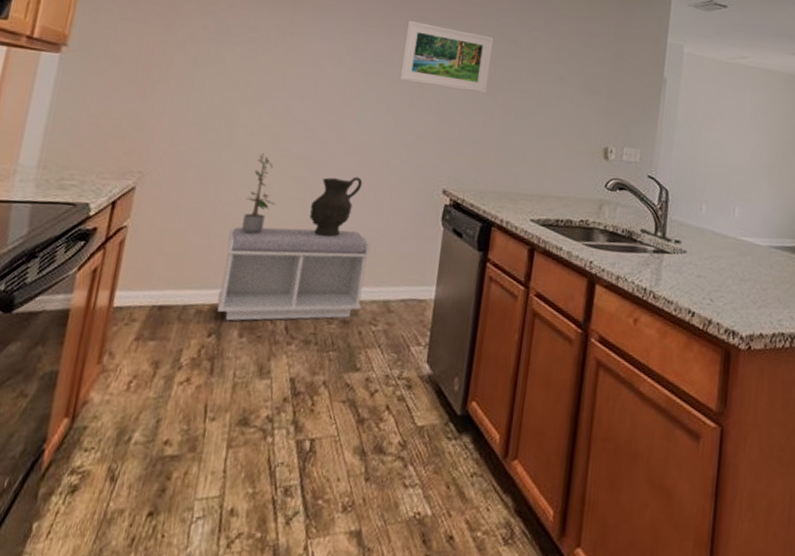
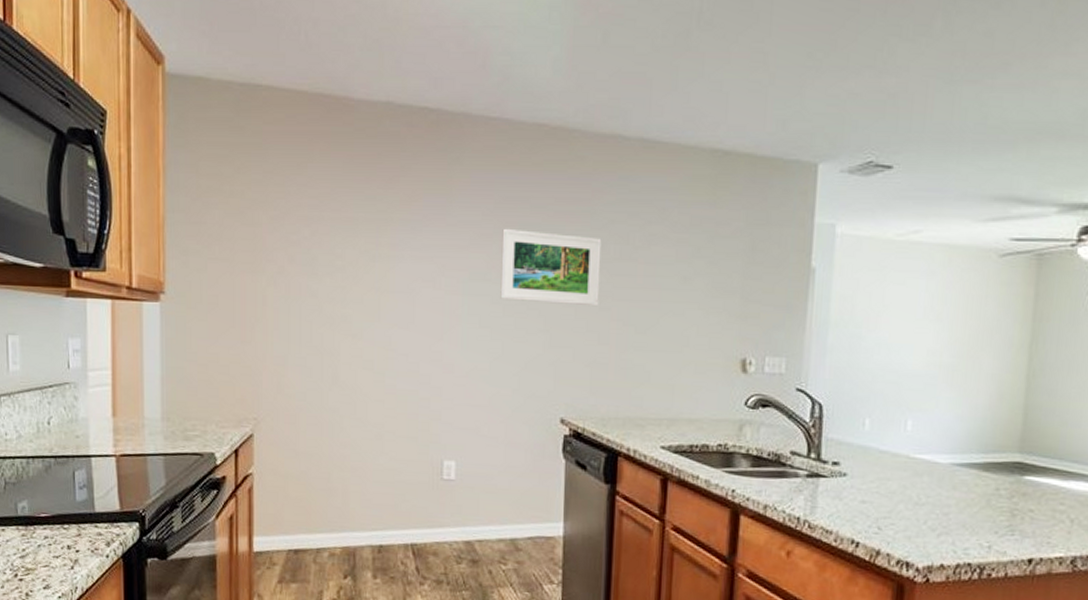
bench: present [217,227,371,321] -> none [347,467,490,563]
potted plant: present [241,152,276,234] -> none [360,390,390,476]
decorative vase: present [309,176,363,237] -> none [424,410,475,475]

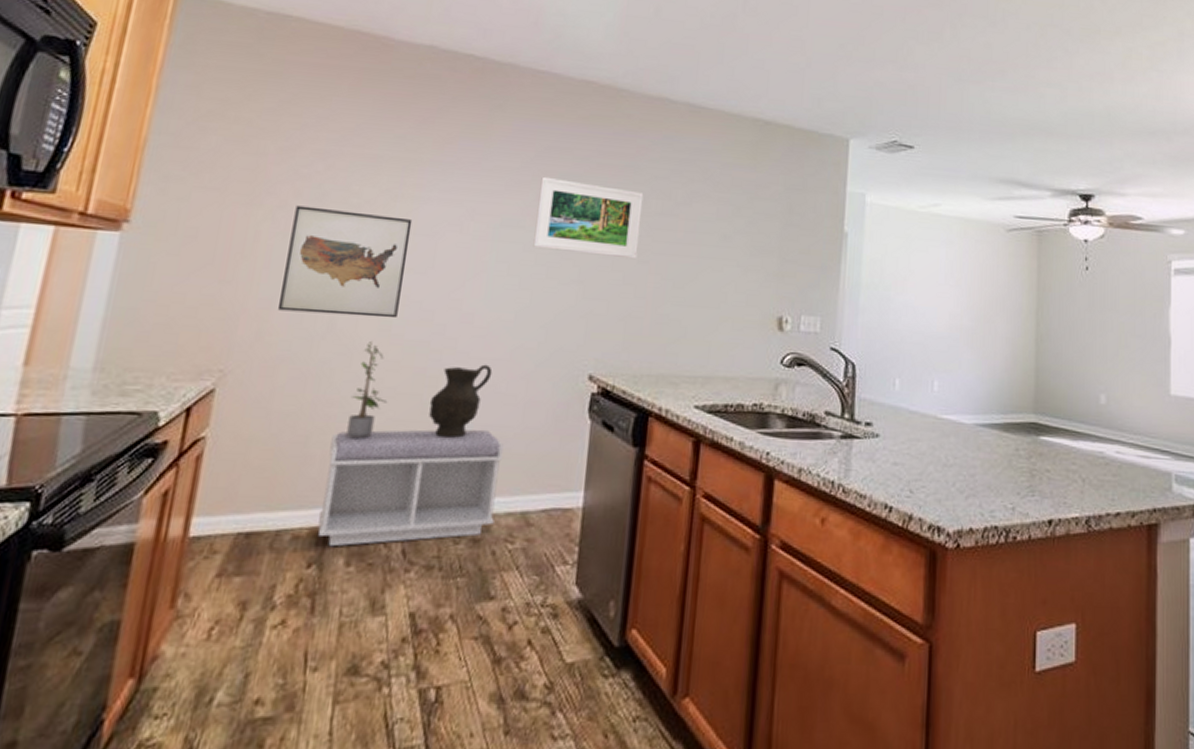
wall art: none [290,270,391,371] -> present [277,205,413,319]
bench: none [347,467,490,563] -> present [317,429,504,547]
potted plant: none [360,390,390,476] -> present [346,340,388,439]
decorative vase: none [424,410,475,475] -> present [429,364,493,438]

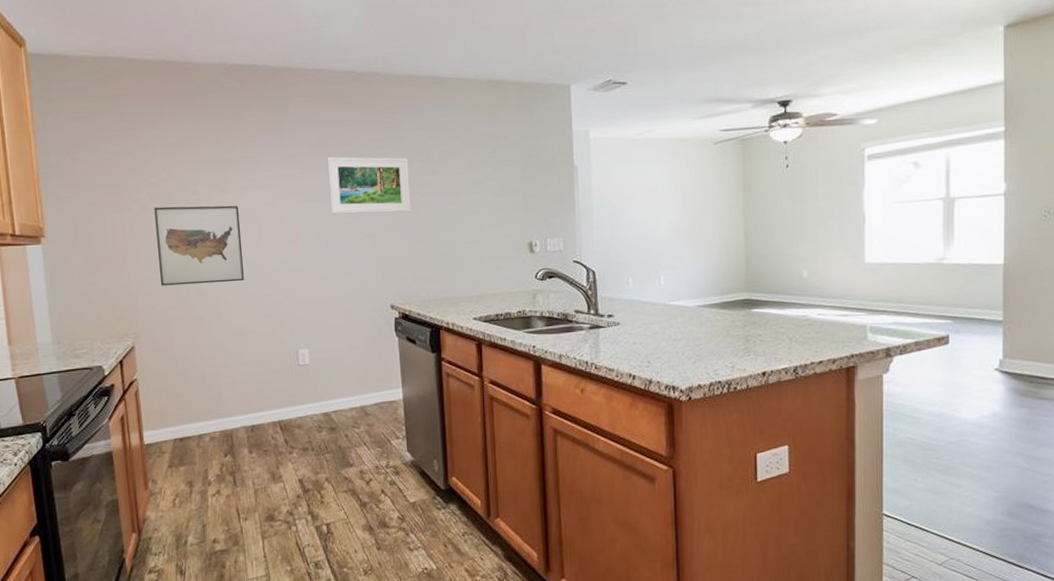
bench: present [317,429,504,547] -> none [220,352,343,442]
potted plant: present [346,340,388,439] -> none [227,299,252,369]
decorative vase: present [429,364,493,438] -> none [280,306,321,362]

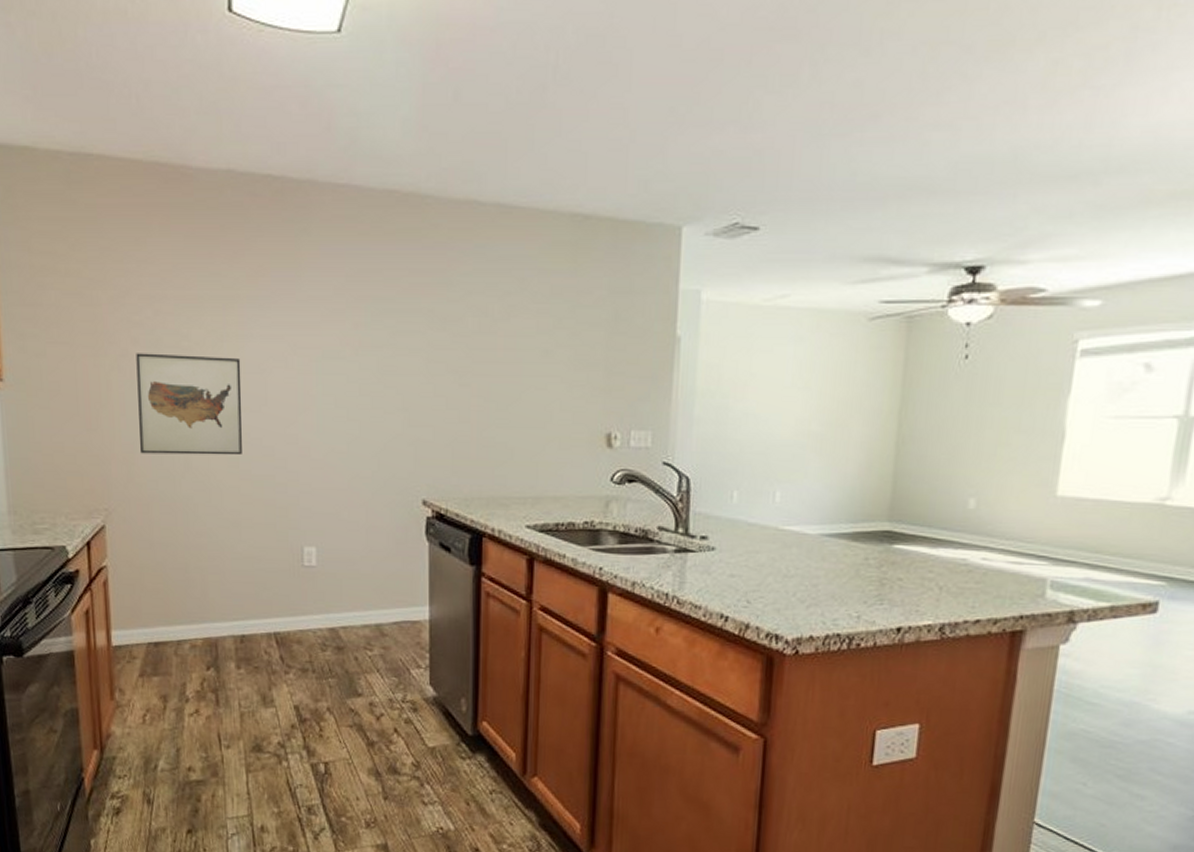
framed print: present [327,156,412,215] -> none [355,302,459,383]

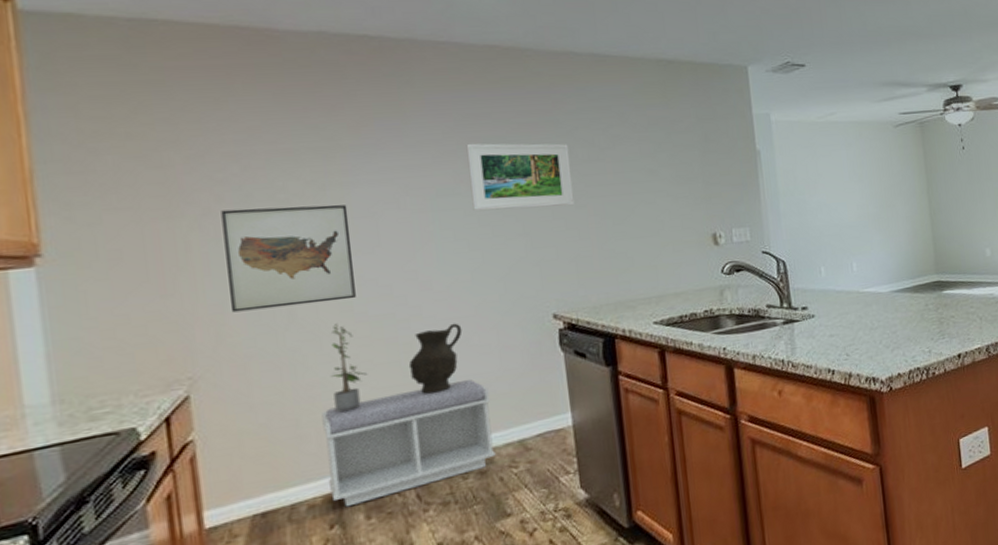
bench: none [206,553,353,654] -> present [321,379,496,507]
potted plant: none [217,477,247,565] -> present [331,322,368,412]
decorative vase: none [283,494,334,561] -> present [408,323,463,394]
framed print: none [355,302,459,383] -> present [466,143,575,212]

